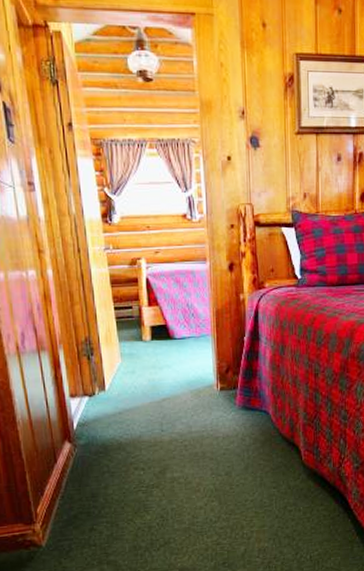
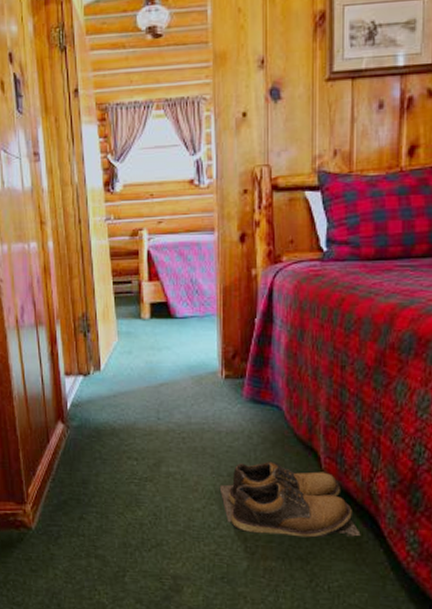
shoes: none [218,458,334,522] -> present [219,461,361,538]

